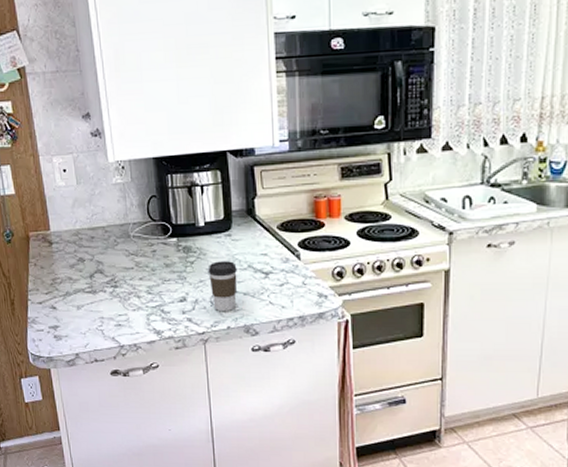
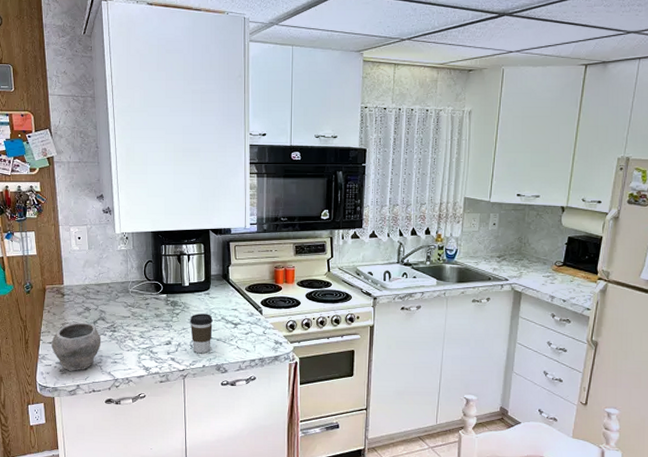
bowl: none [41,276,101,337] -> present [51,322,102,371]

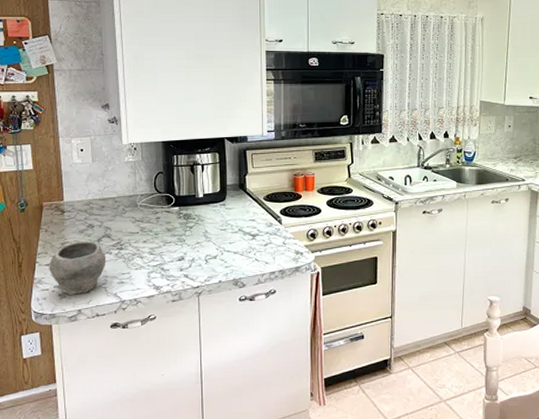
coffee cup: present [189,314,213,354] -> none [204,226,229,269]

